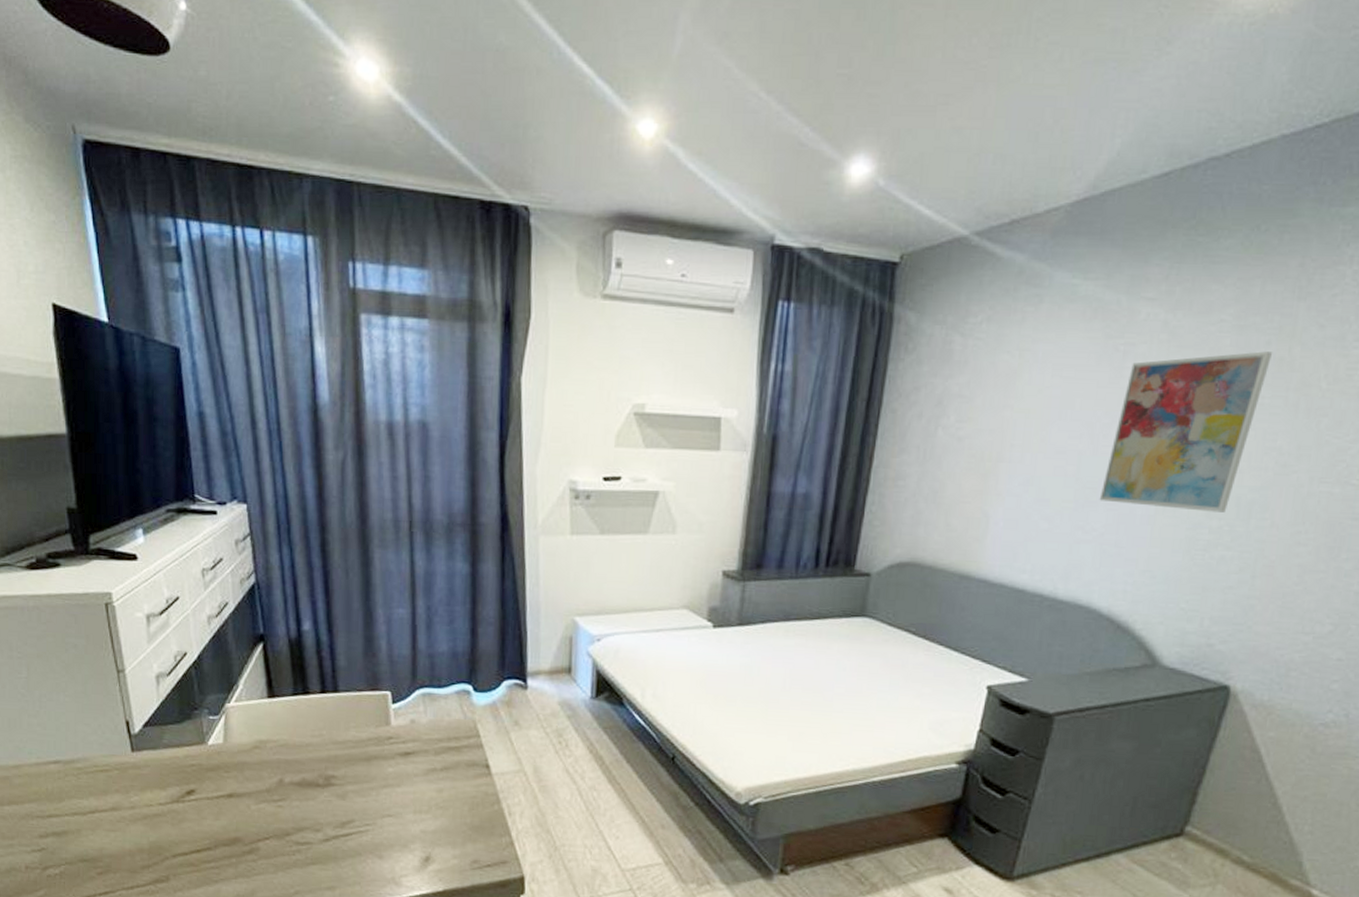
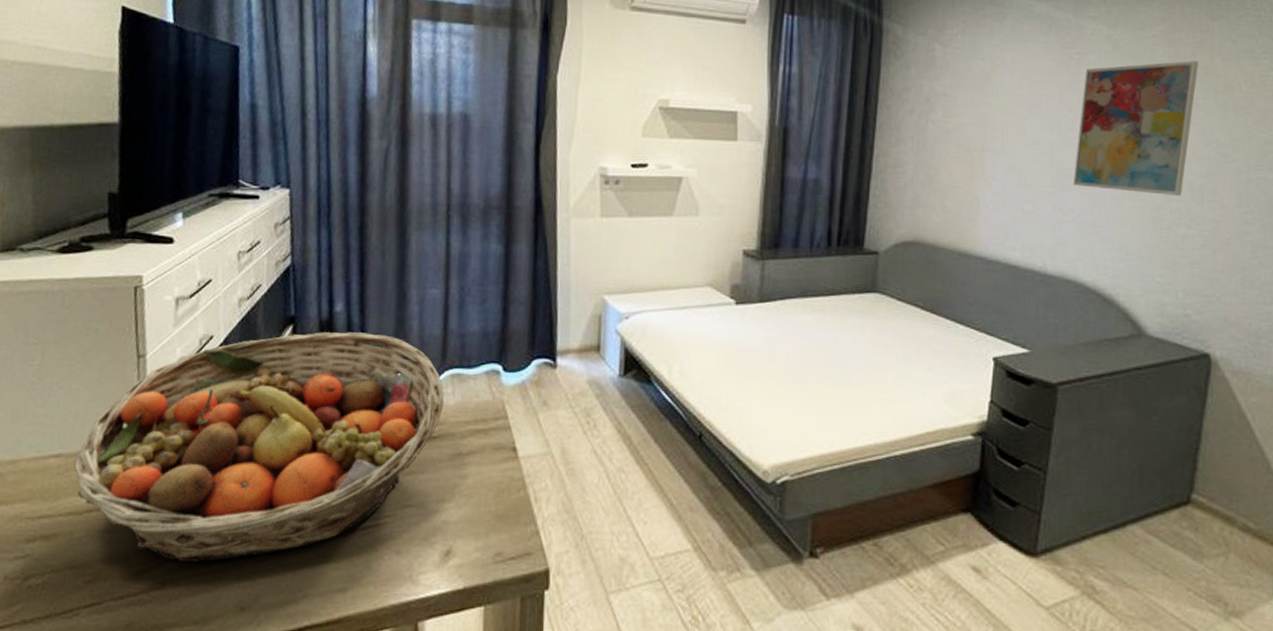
fruit basket: none [72,650,416,860] -> present [73,332,444,563]

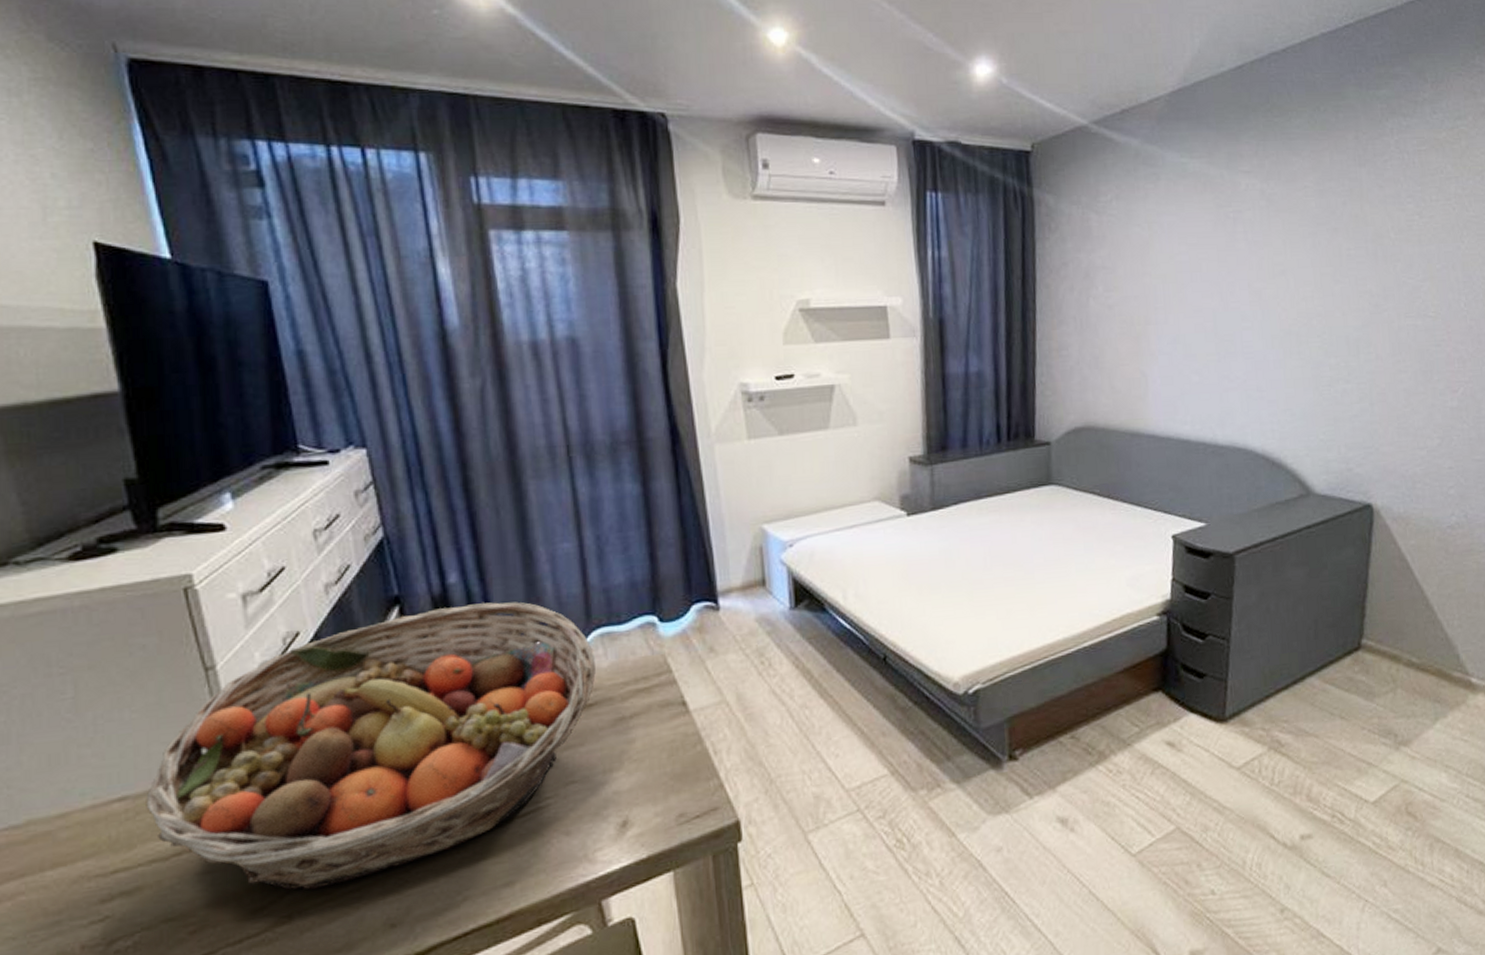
wall art: present [1073,61,1199,196] -> none [1236,210,1350,352]

